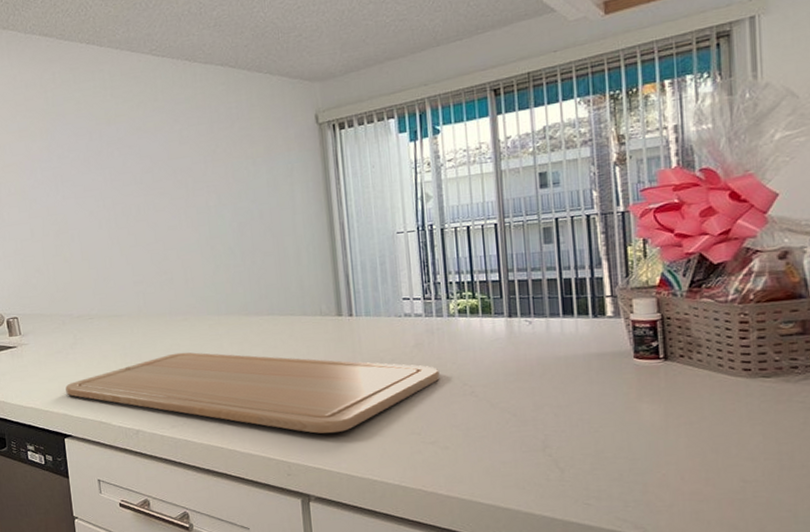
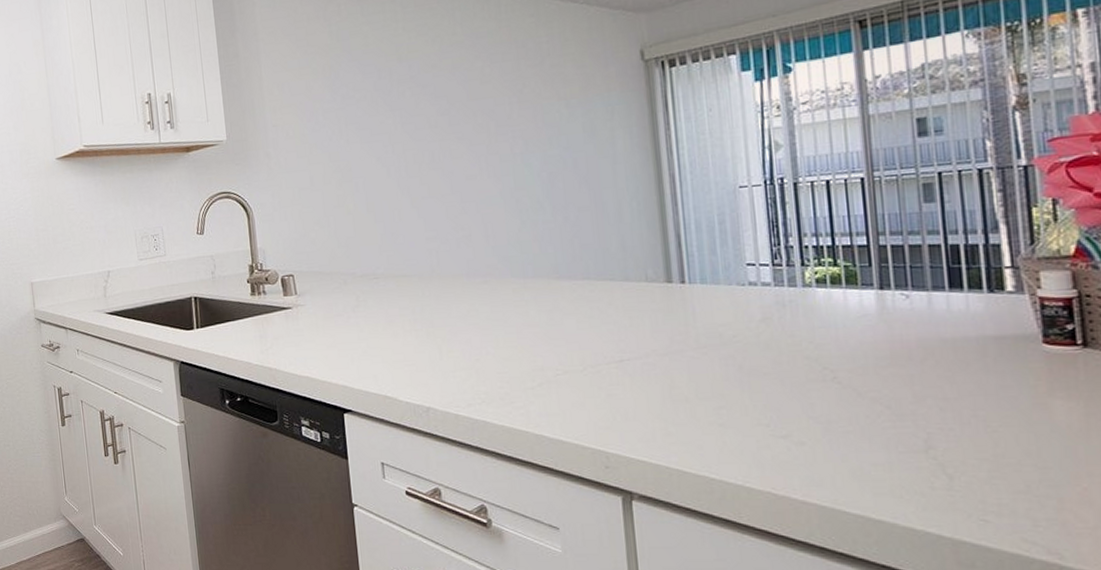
chopping board: present [65,352,440,434] -> none [346,319,793,421]

